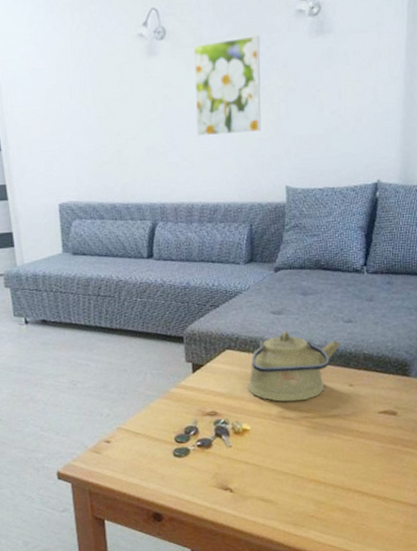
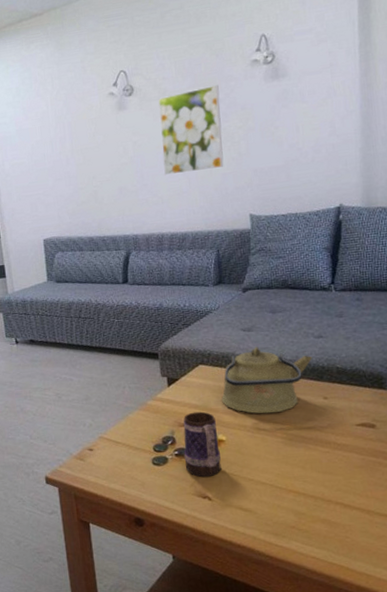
mug: none [206,399,245,469] -> present [183,411,222,478]

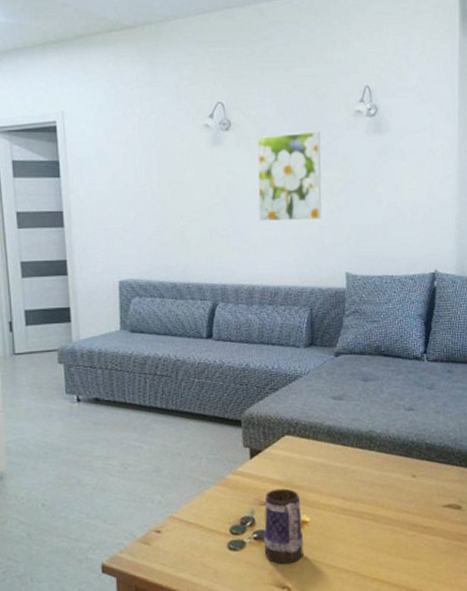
kettle: present [222,347,312,414] -> none [307,417,402,492]

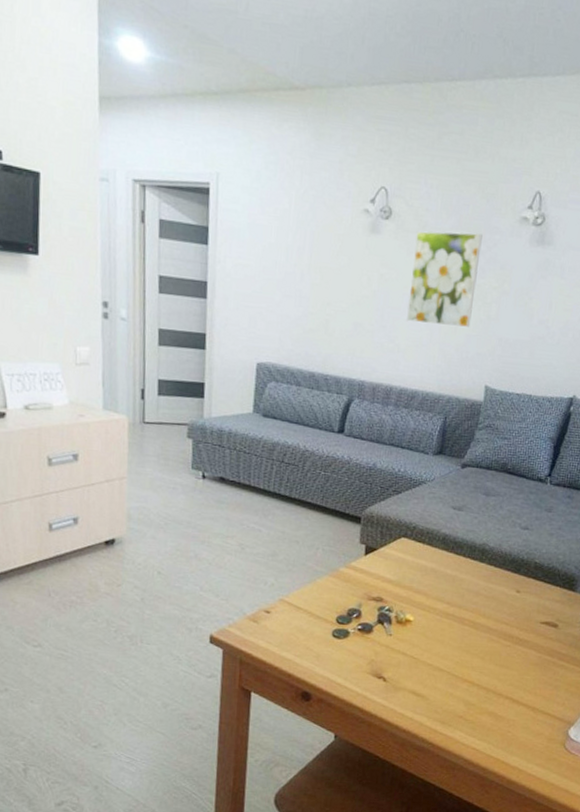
mug: present [263,488,304,565] -> none [366,586,408,657]

